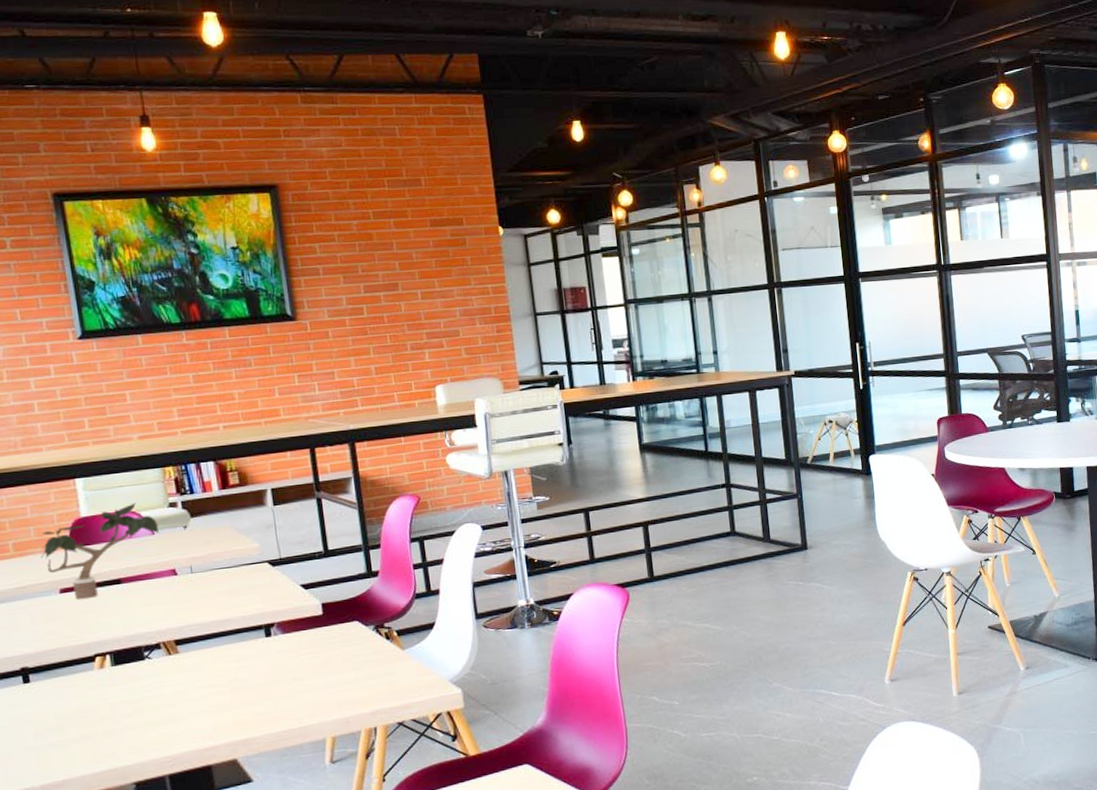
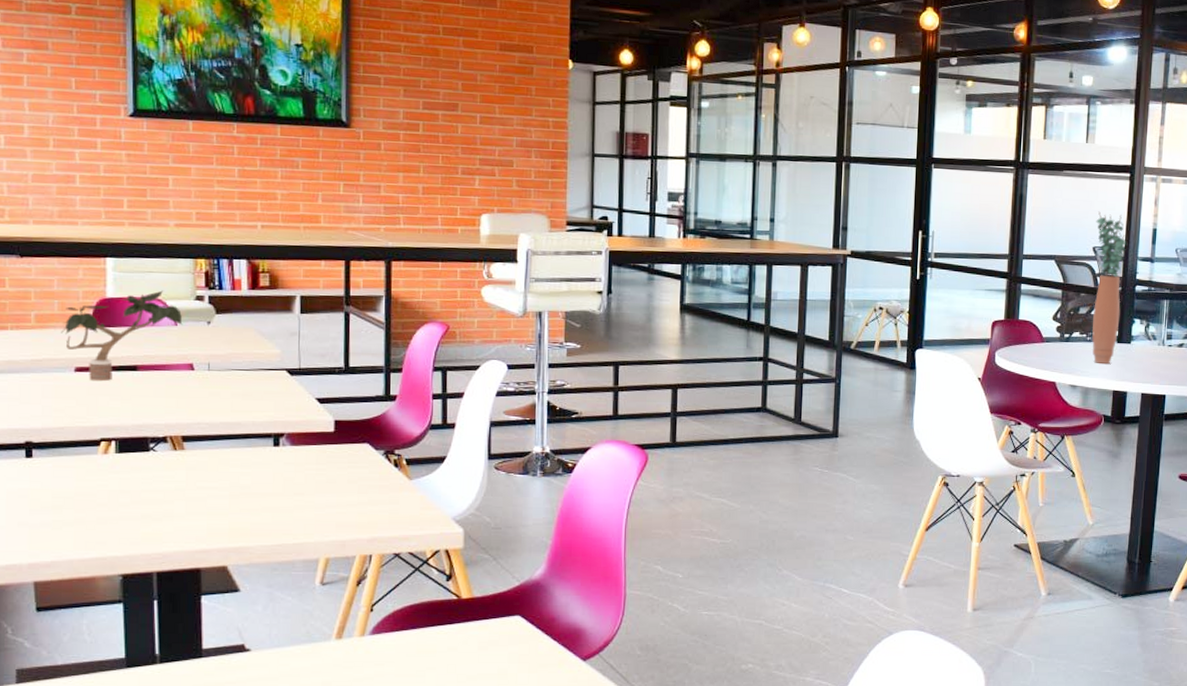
vase: none [1021,301,1057,445] -> present [1092,211,1127,364]

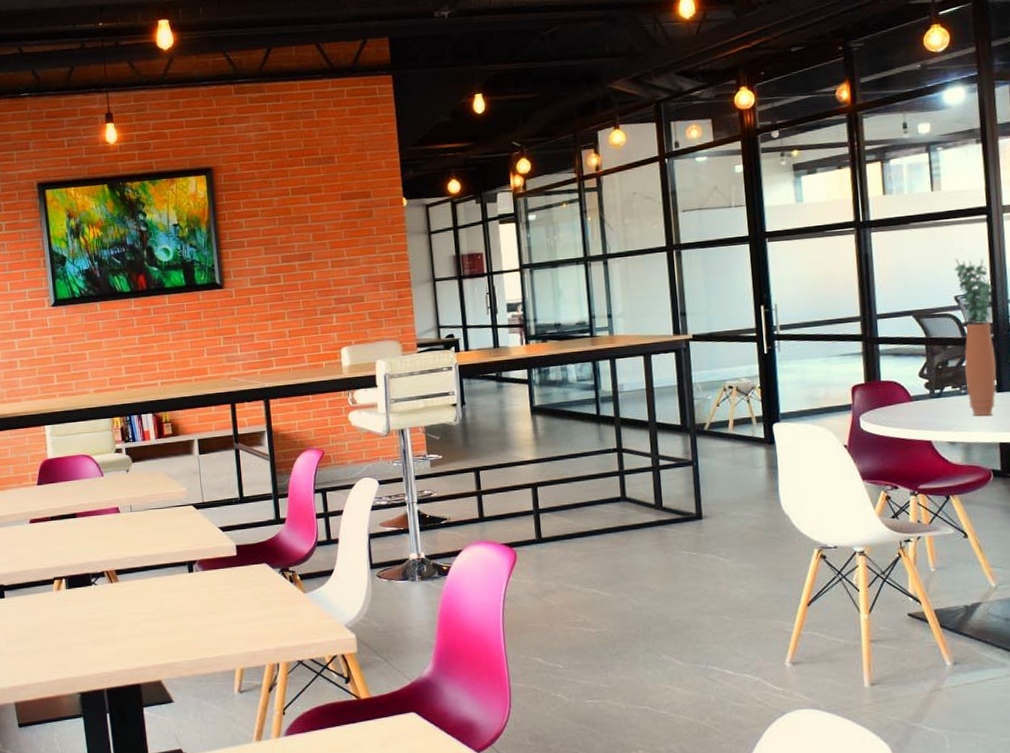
potted plant: present [61,290,183,382] -> none [17,447,108,530]

